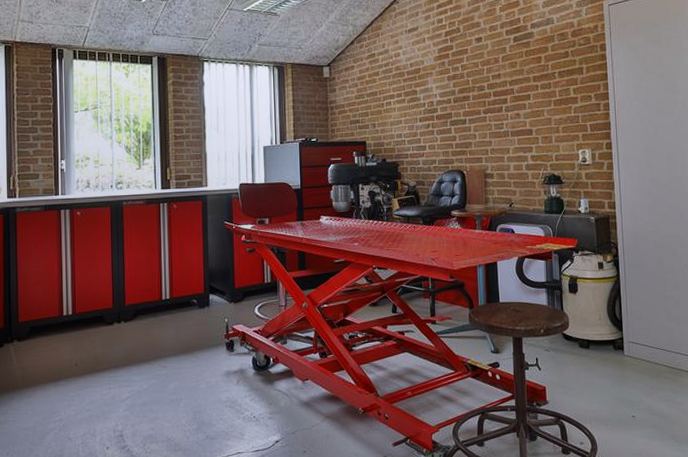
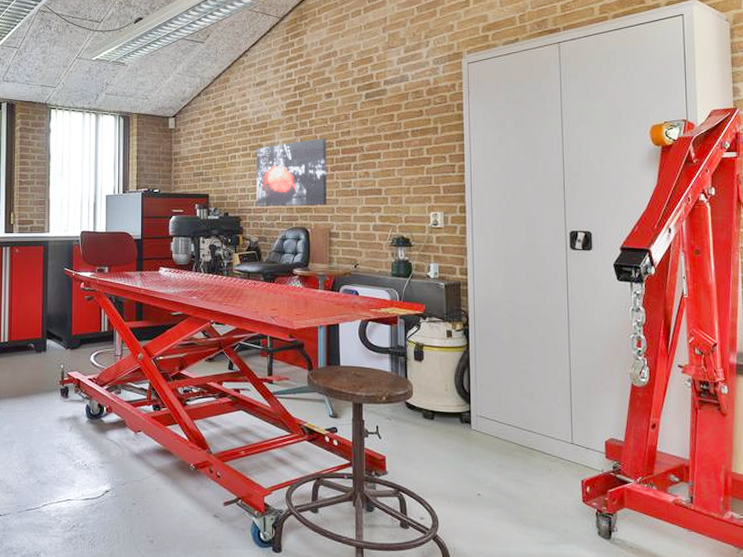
wall art: none [411,82,481,151] -> present [256,138,327,207]

